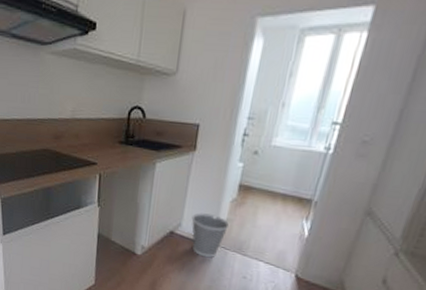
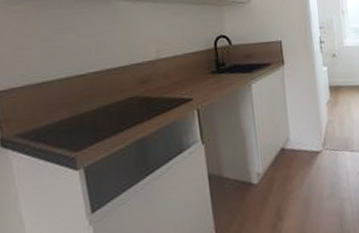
wastebasket: present [191,213,230,258] -> none [297,120,332,165]

